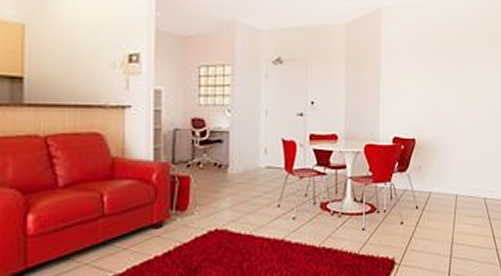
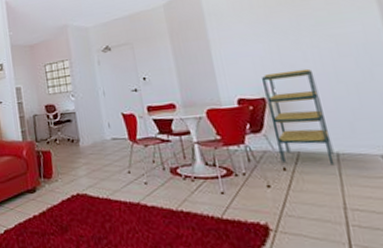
shelving unit: none [415,115,455,206] -> present [262,68,335,166]

